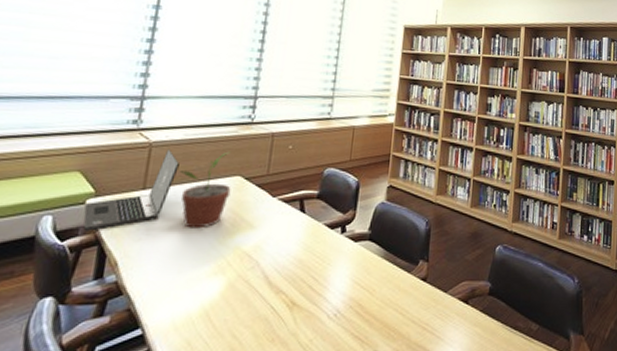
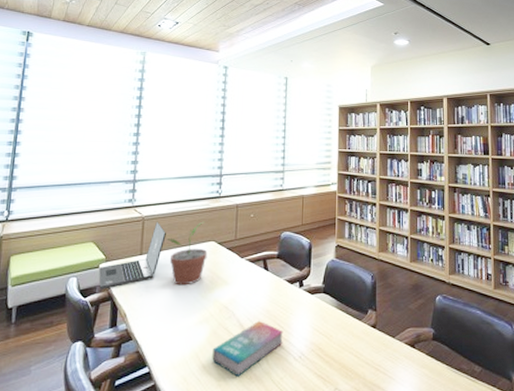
book: none [225,271,318,339] -> present [212,320,283,377]

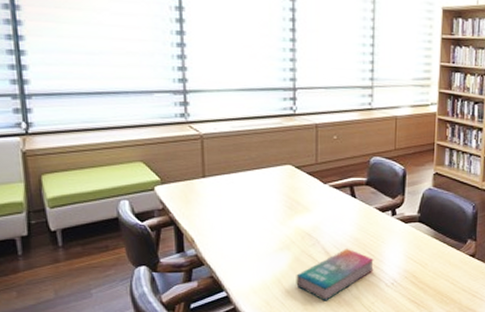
laptop: present [98,221,166,289] -> none [155,140,232,214]
potted plant: present [167,221,208,286] -> none [233,142,284,211]

